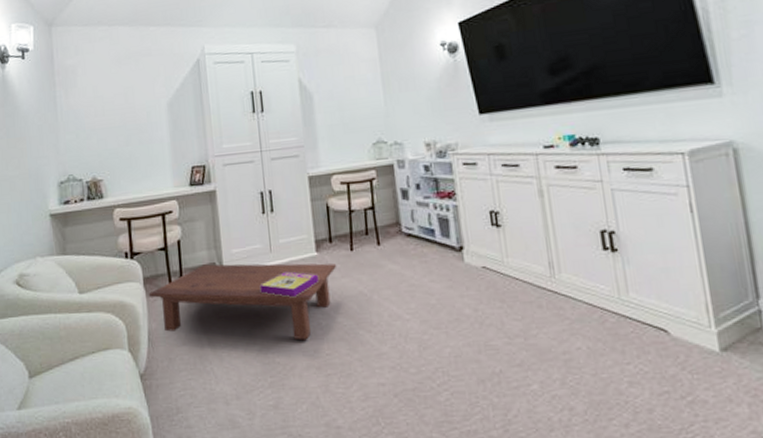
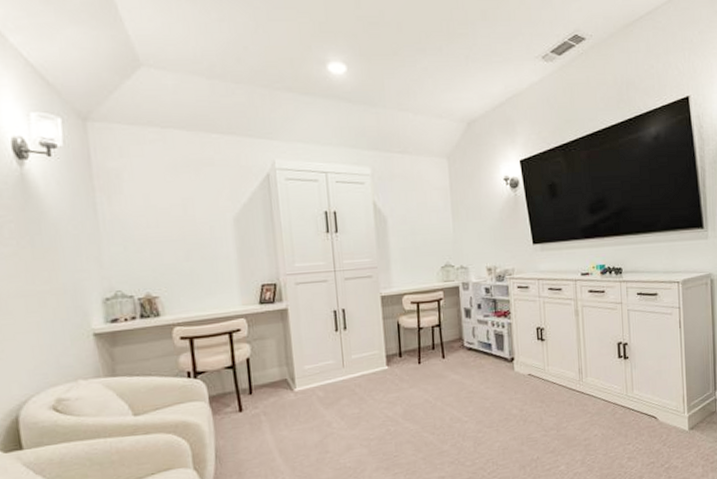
coffee table: present [148,263,337,340] -> none [215,376,406,448]
decorative box: present [259,271,318,297] -> none [332,384,388,408]

